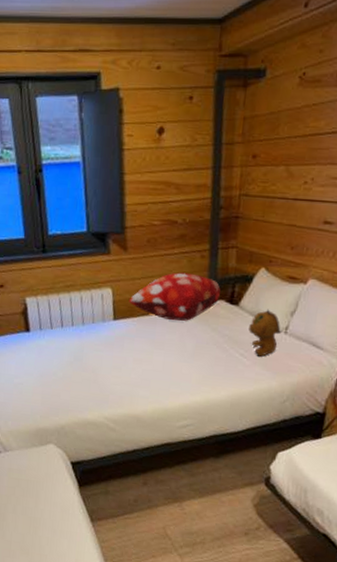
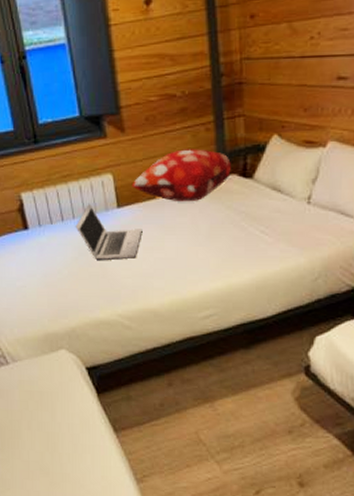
laptop: none [73,313,135,368] -> present [75,203,143,261]
stuffed bear: present [248,309,283,357] -> none [267,179,306,232]

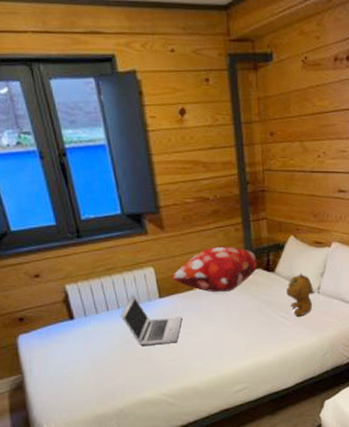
stuffed bear: none [267,179,306,232] -> present [286,273,316,317]

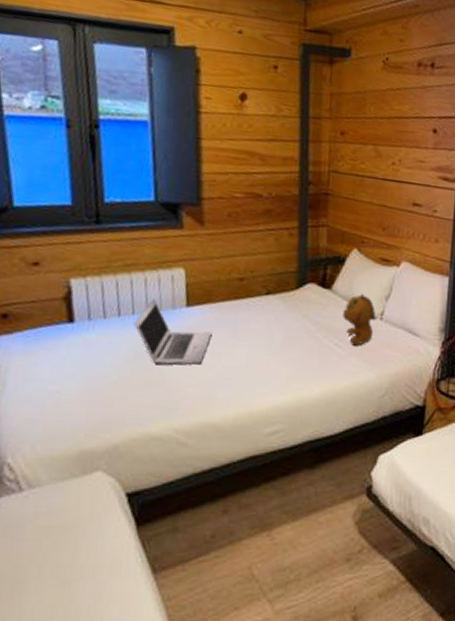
decorative pillow: present [171,246,257,293] -> none [205,251,311,308]

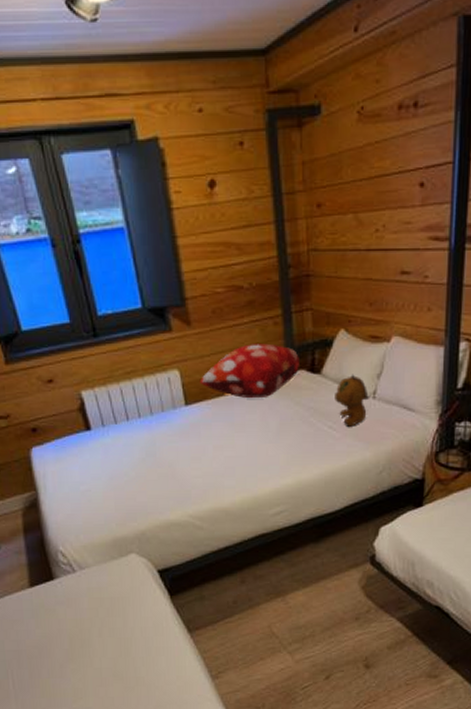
laptop: present [133,298,212,366] -> none [141,401,212,461]
decorative pillow: none [205,251,311,308] -> present [199,343,299,399]

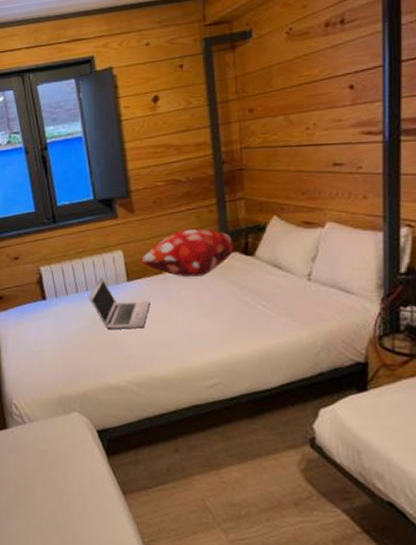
laptop: none [141,401,212,461] -> present [88,277,150,330]
stuffed bear: present [335,374,372,427] -> none [268,257,306,306]

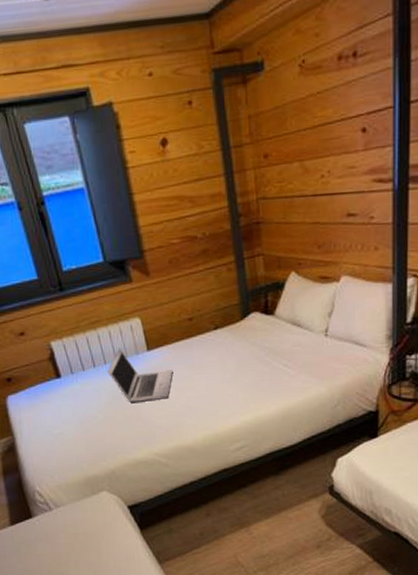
decorative pillow: present [140,228,233,277] -> none [159,289,253,342]

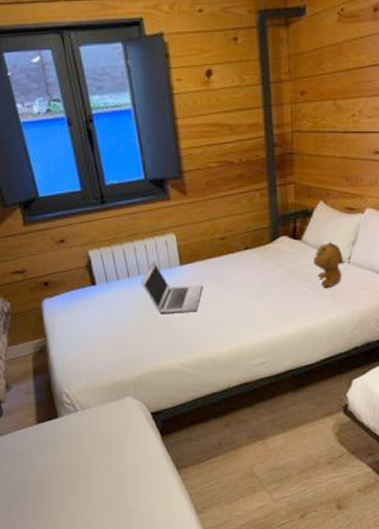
stuffed bear: none [288,314,324,364] -> present [313,241,347,288]

